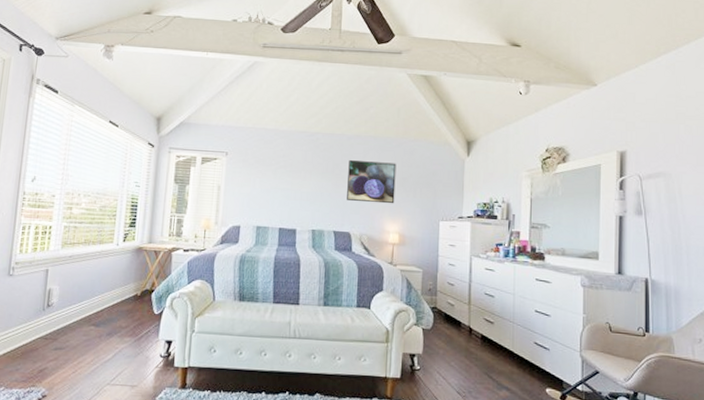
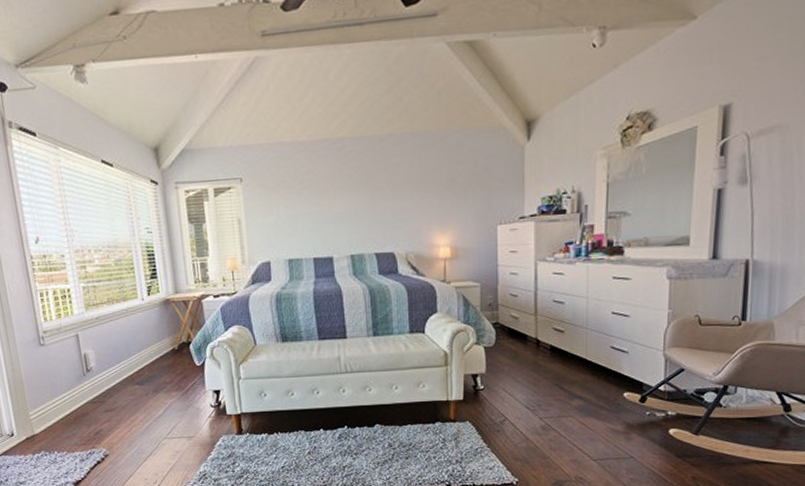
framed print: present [347,160,396,204] -> none [384,162,443,215]

